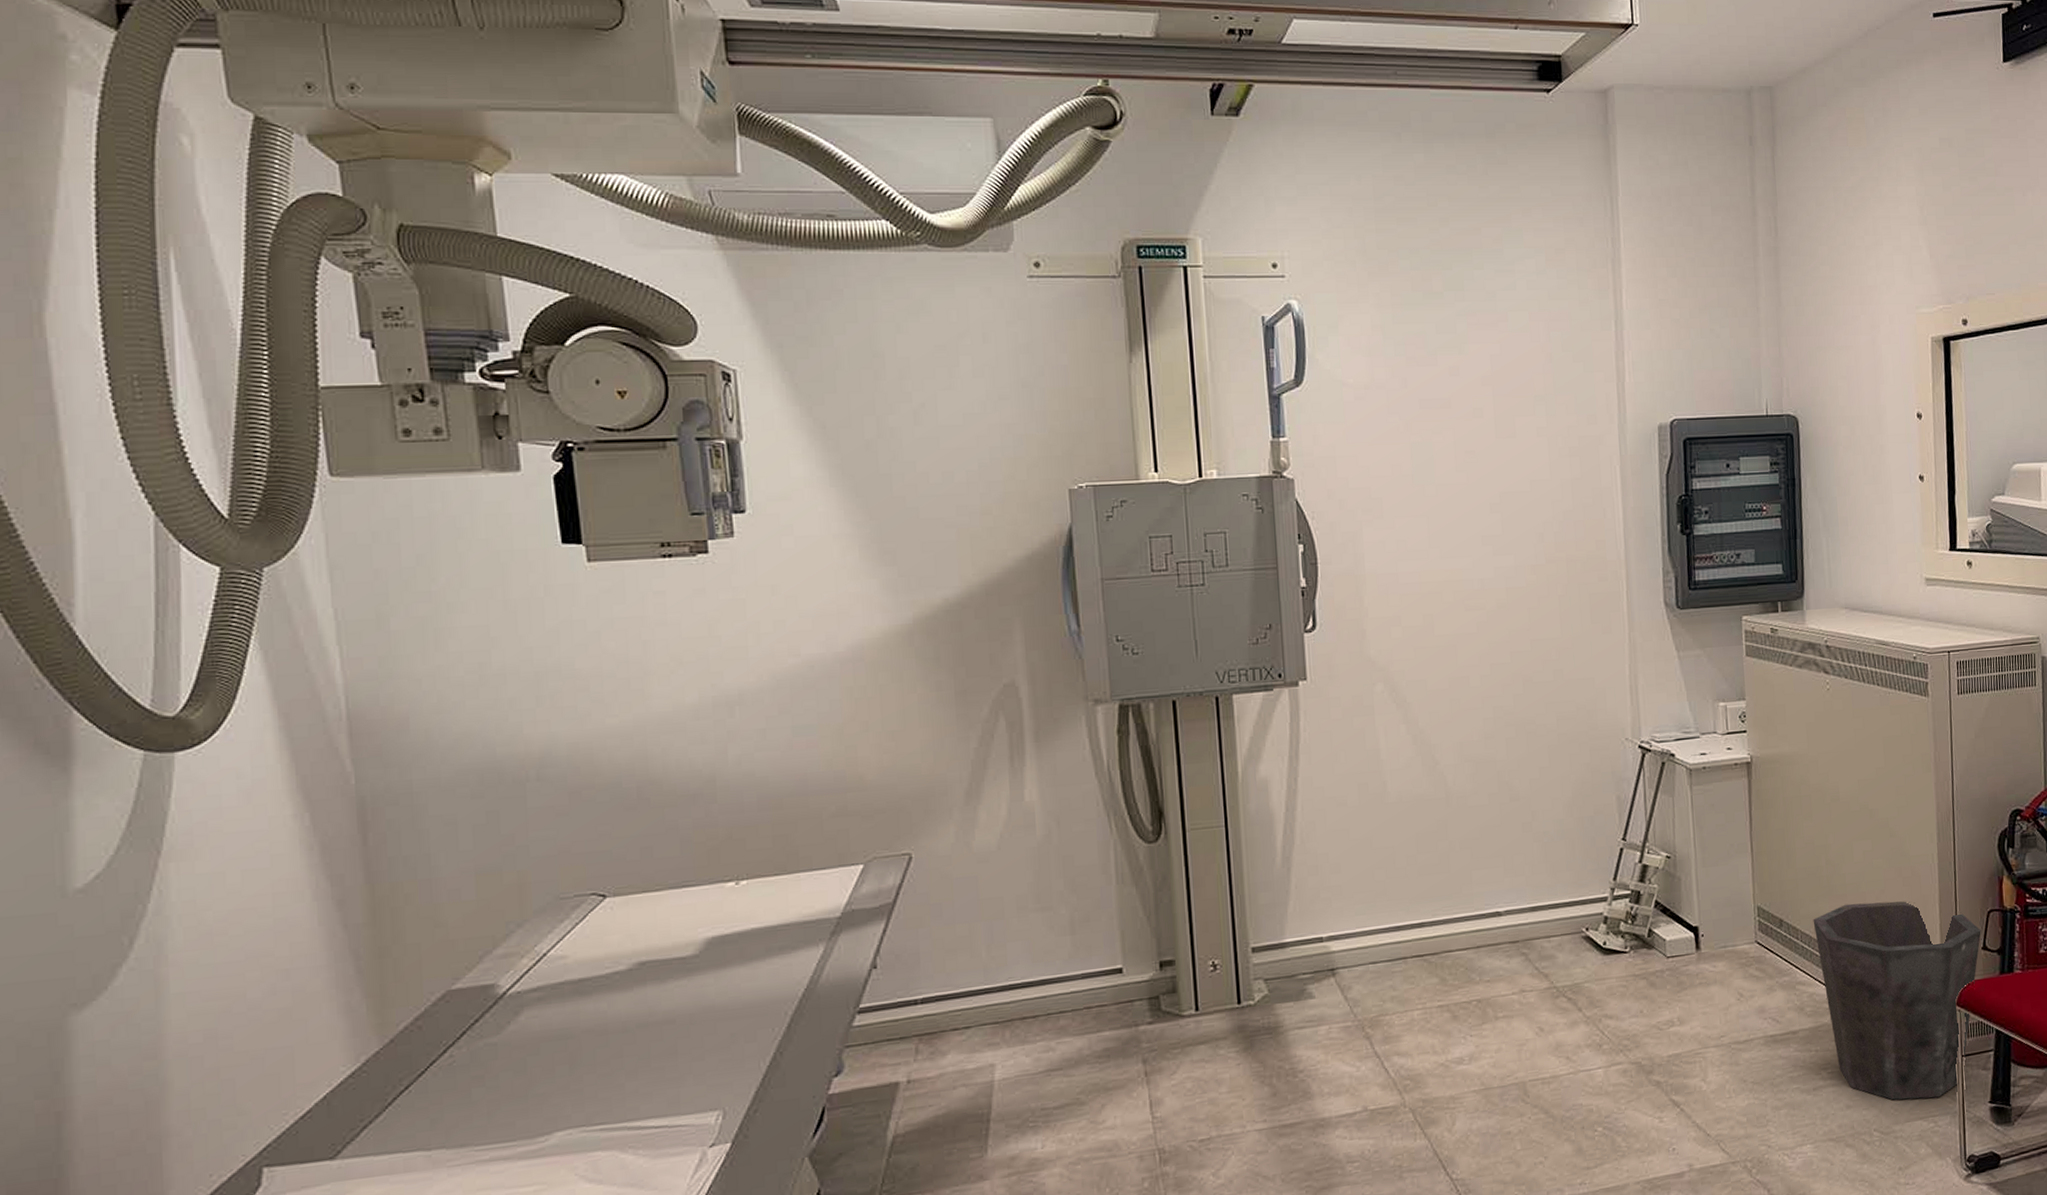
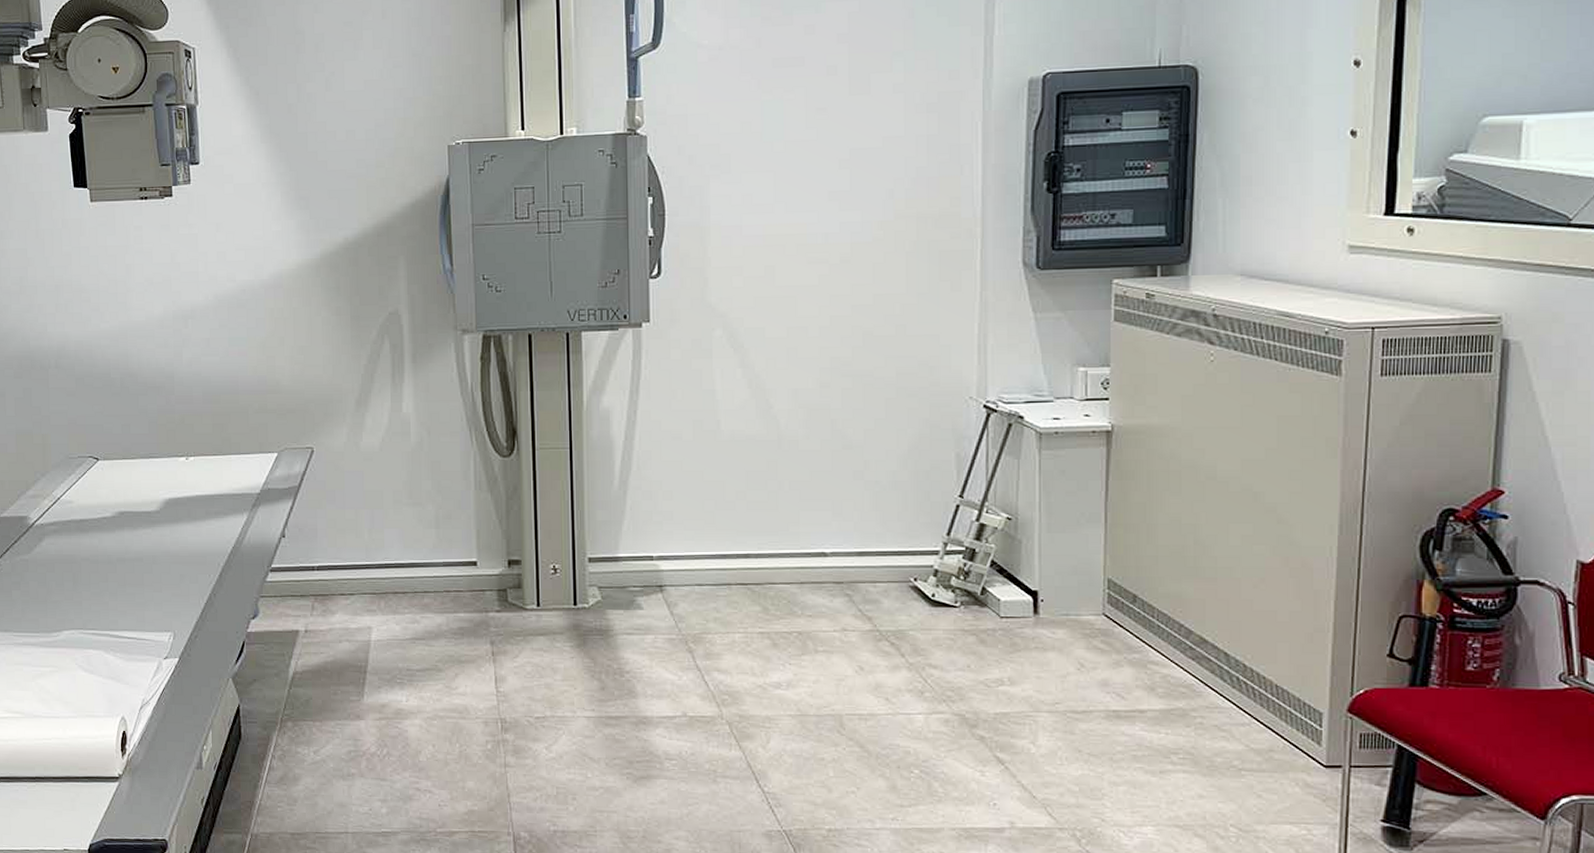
waste bin: present [1813,901,1981,1100] -> none [1173,588,1388,805]

